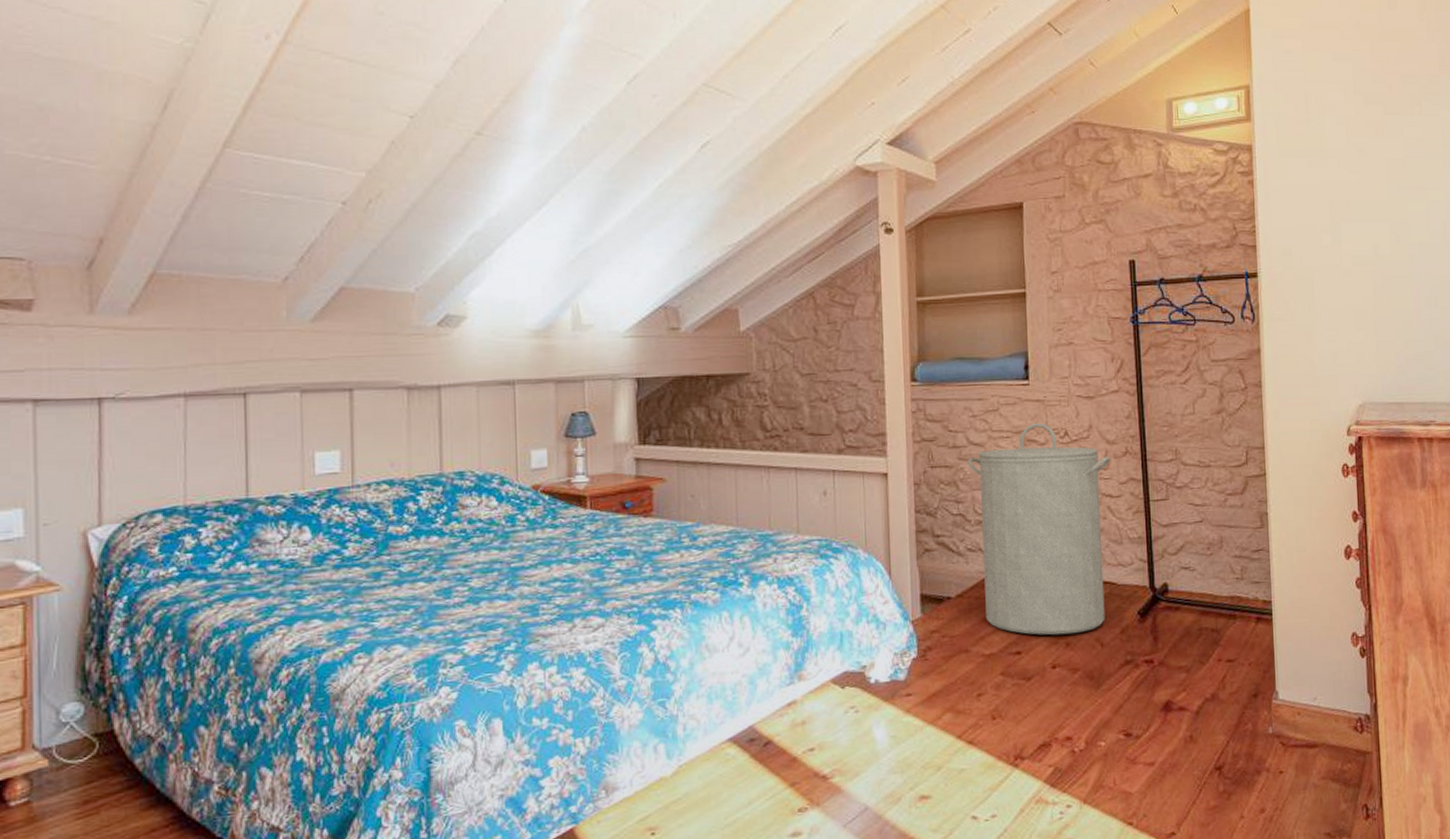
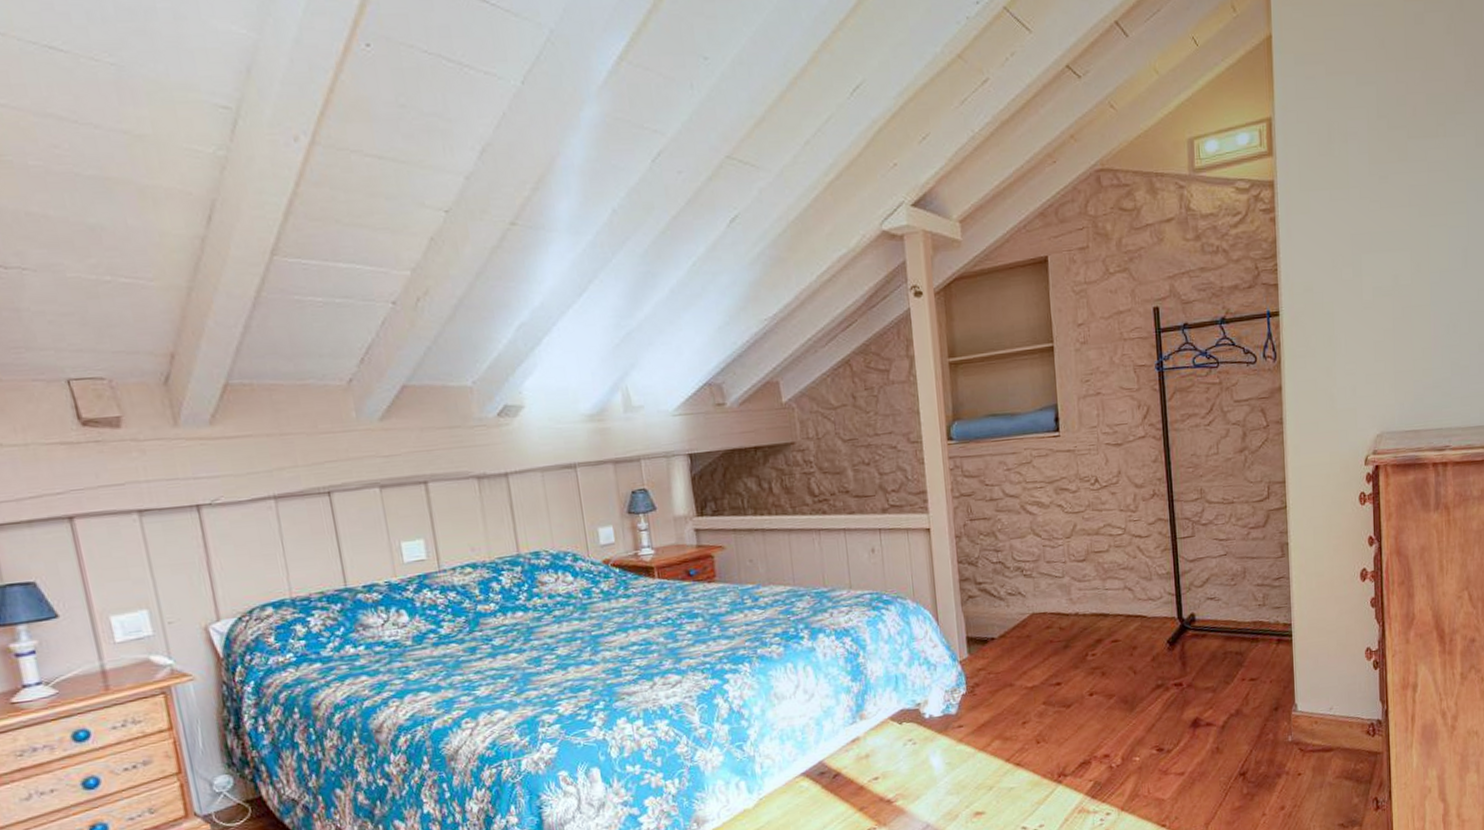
laundry hamper: present [968,422,1111,635] -> none [1005,471,1139,667]

